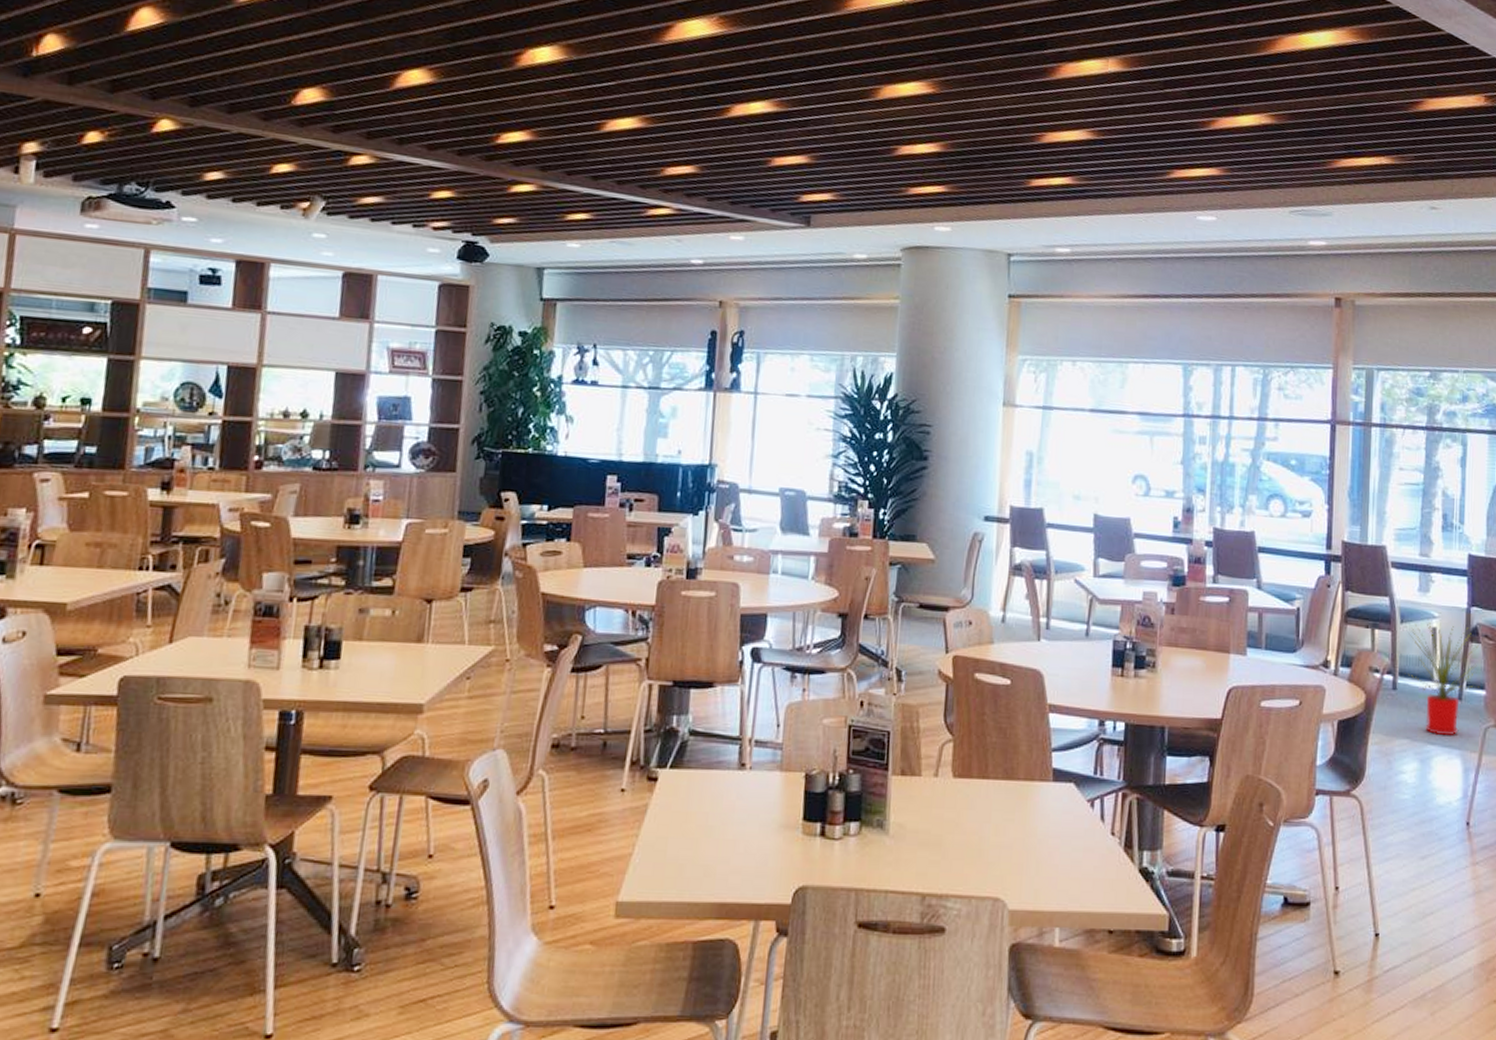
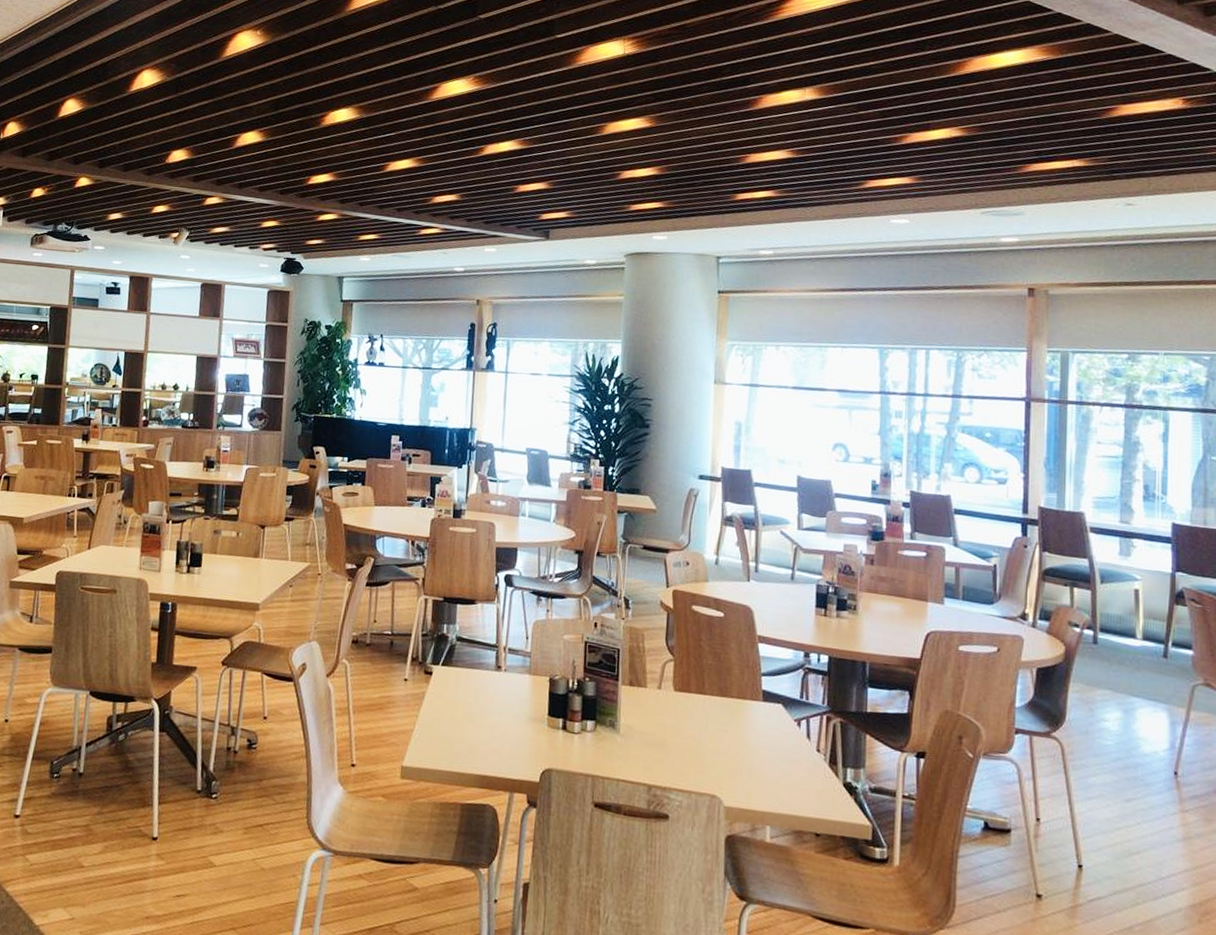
house plant: present [1400,619,1479,735] -> none [1101,581,1186,690]

